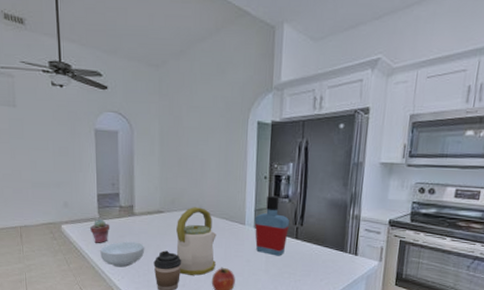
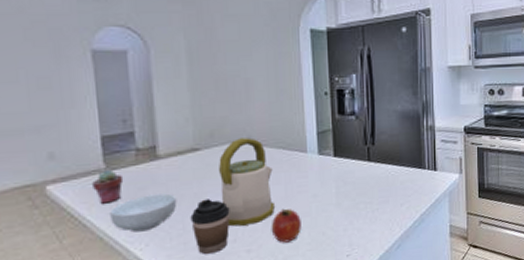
bottle: present [254,195,289,256] -> none [317,113,359,185]

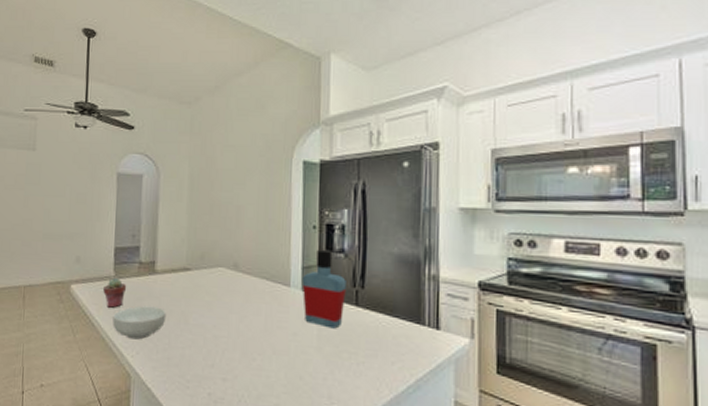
coffee cup: present [190,199,230,254] -> none [176,318,211,374]
kettle: present [219,138,275,227] -> none [204,263,255,353]
apple: present [271,208,302,243] -> none [247,341,278,380]
bottle: none [317,113,359,185] -> present [301,249,346,329]

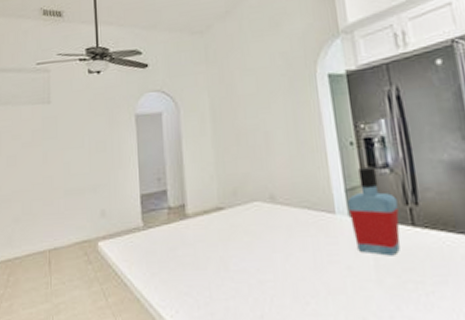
potted succulent: present [103,278,127,308] -> none [133,229,158,263]
cereal bowl: present [112,305,167,340] -> none [146,255,204,296]

